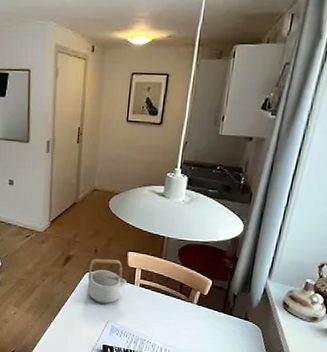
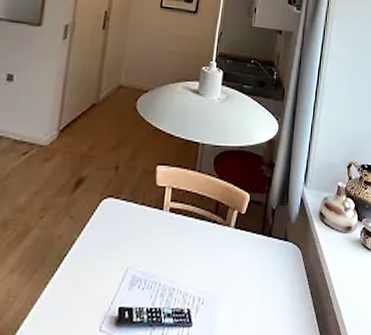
teapot: present [87,258,128,305] -> none [101,178,155,244]

